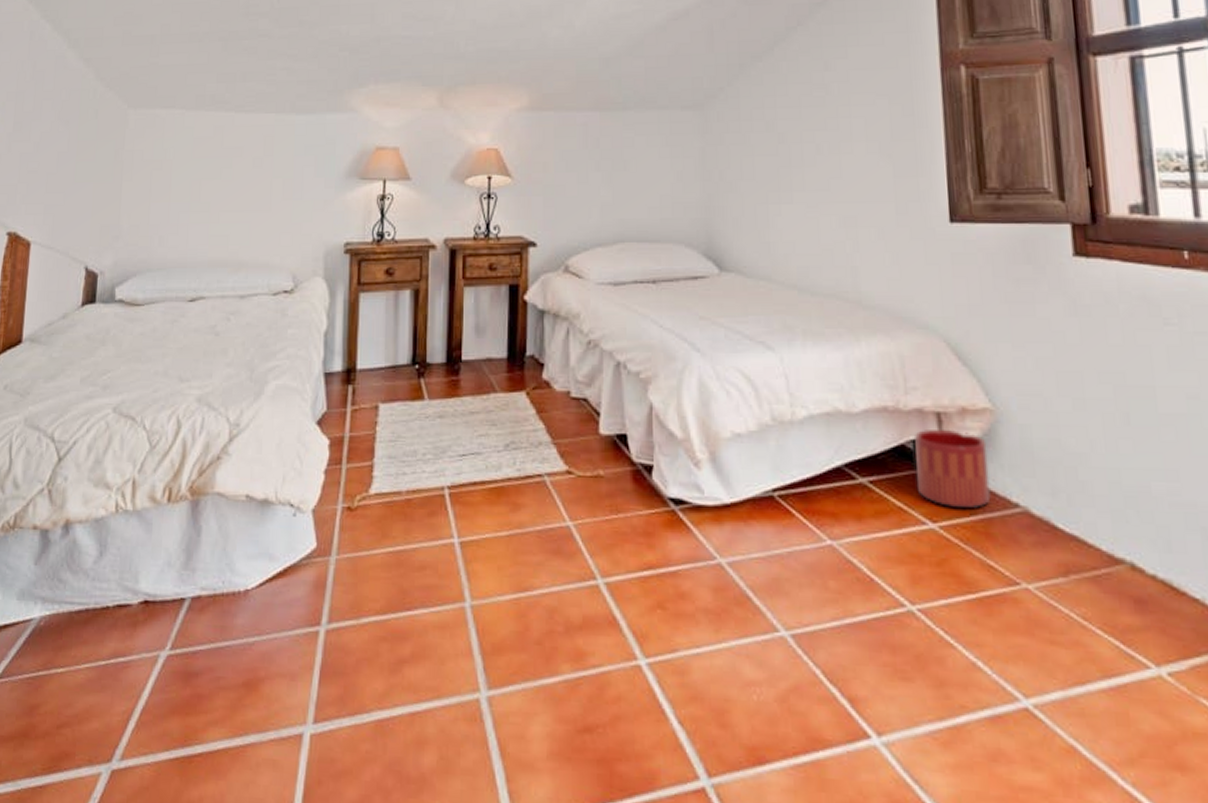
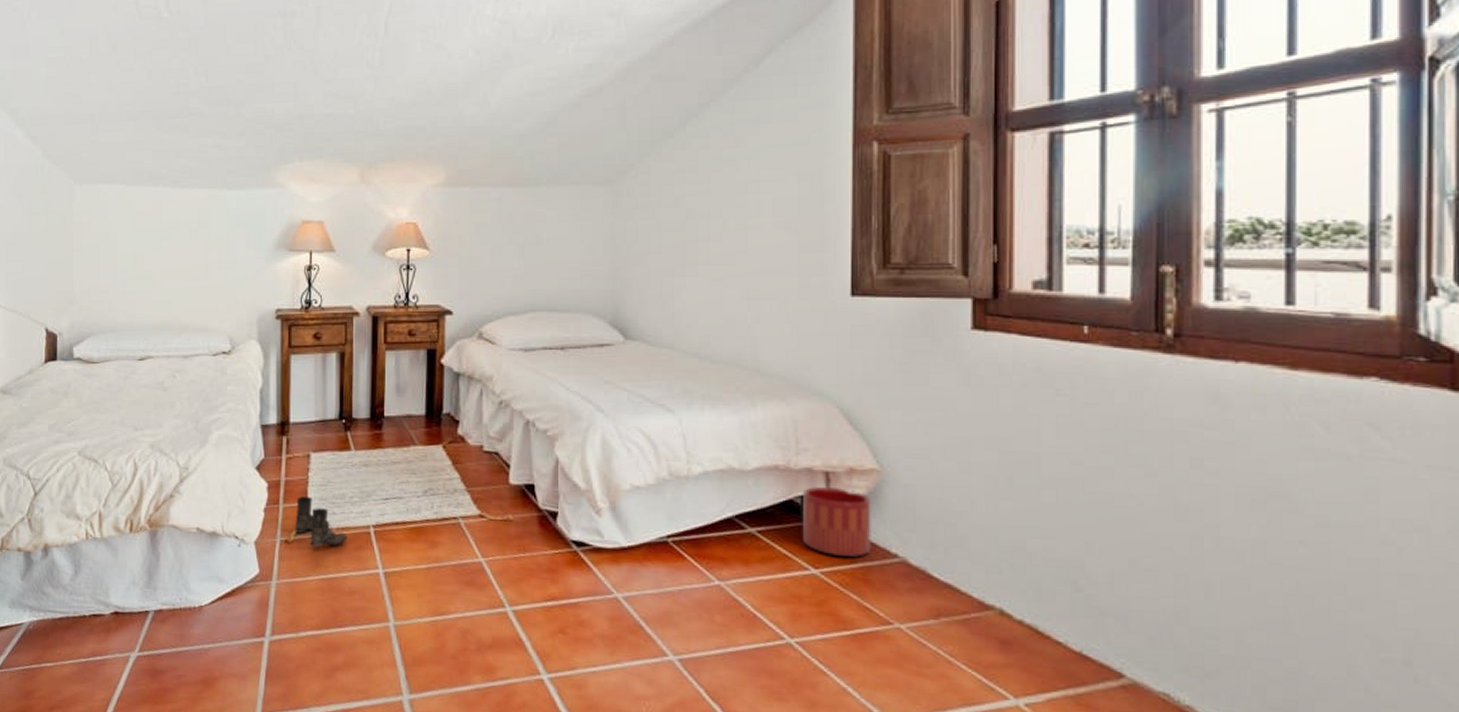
boots: none [359,453,419,515] -> present [295,495,348,548]

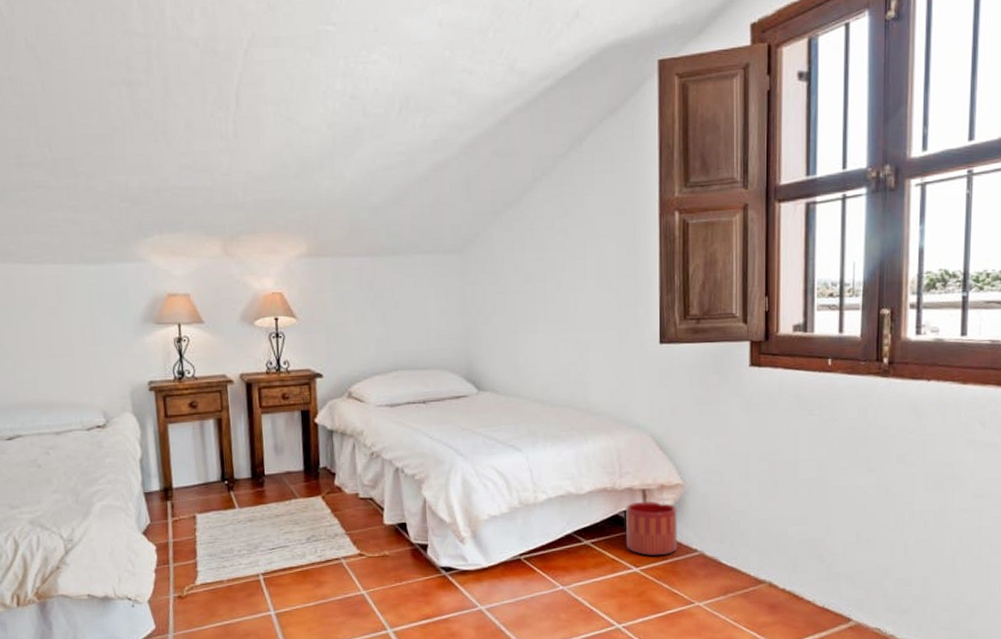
boots: present [295,495,348,548] -> none [186,553,239,599]

